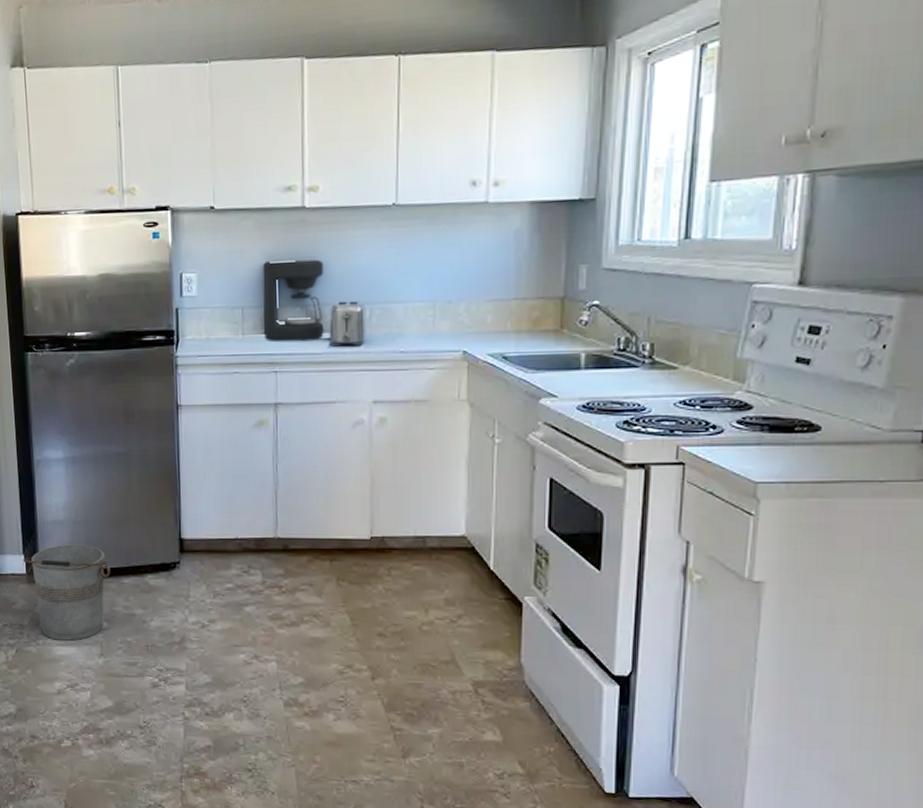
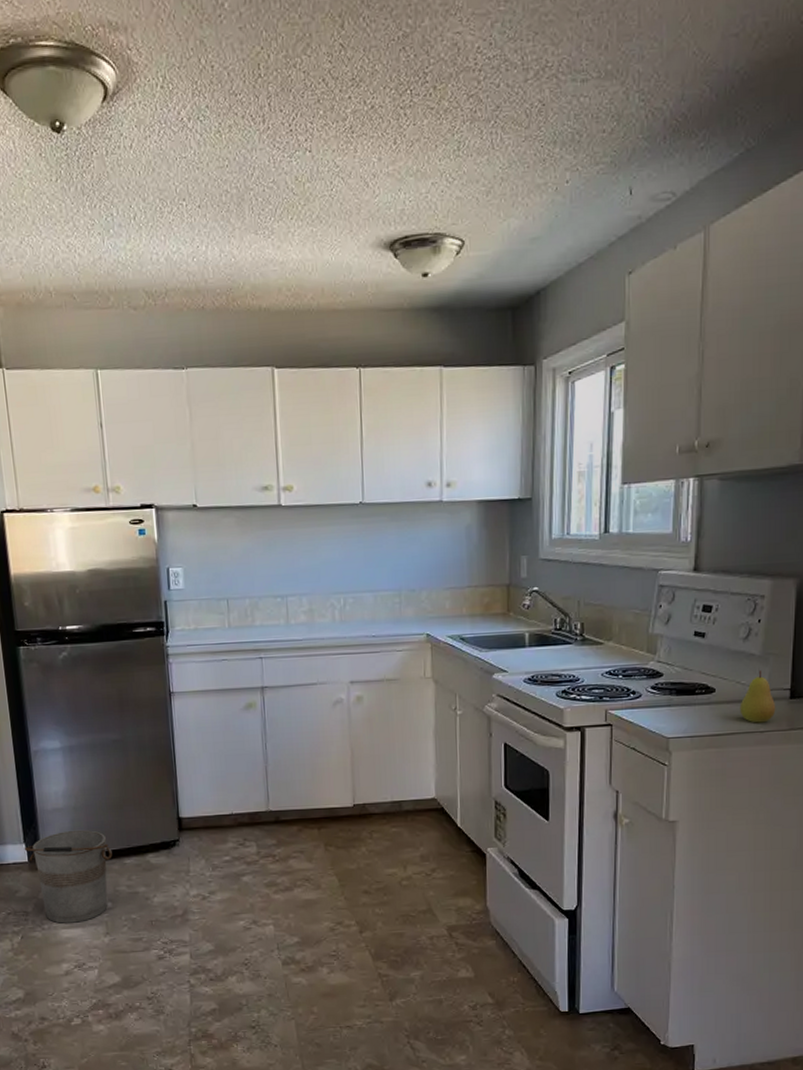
coffee maker: present [262,259,324,343] -> none [244,553,304,631]
toaster: present [329,300,366,347] -> none [308,590,341,633]
fruit: none [852,406,903,470] -> present [739,669,776,723]

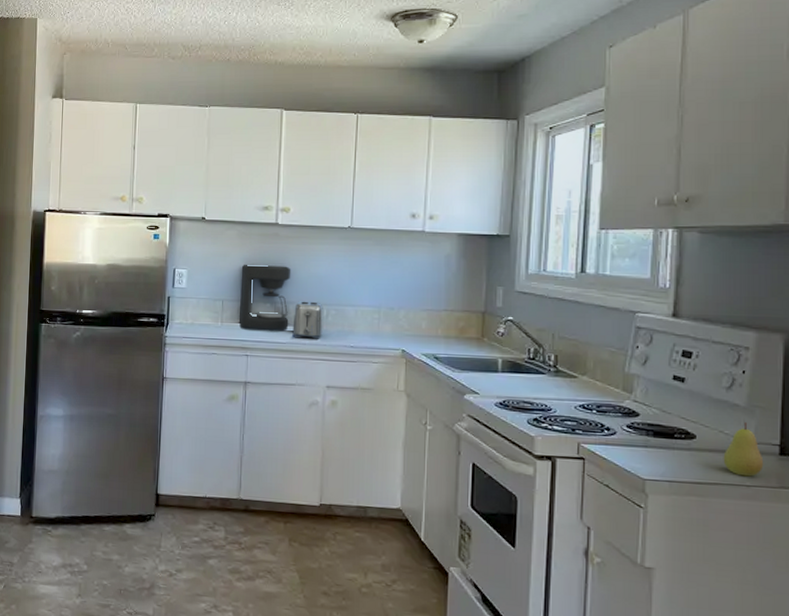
bucket: present [24,829,113,924] -> none [19,492,94,581]
coffee maker: none [244,553,304,631] -> present [239,265,290,333]
toaster: none [308,590,341,633] -> present [292,301,323,339]

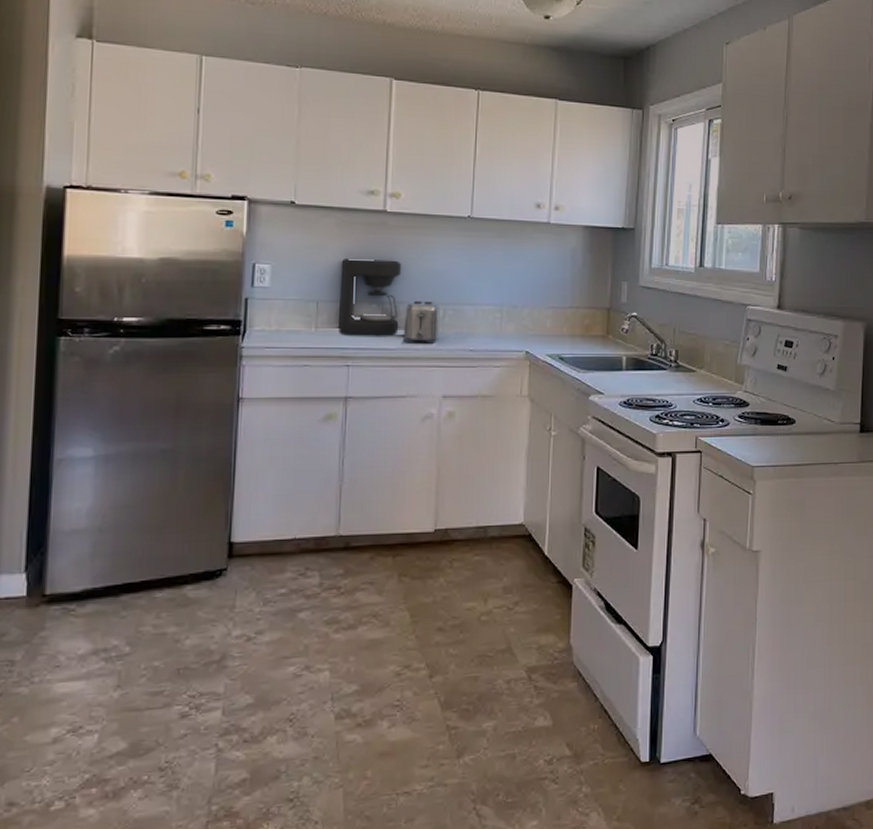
fruit: present [723,421,764,477] -> none [817,404,848,455]

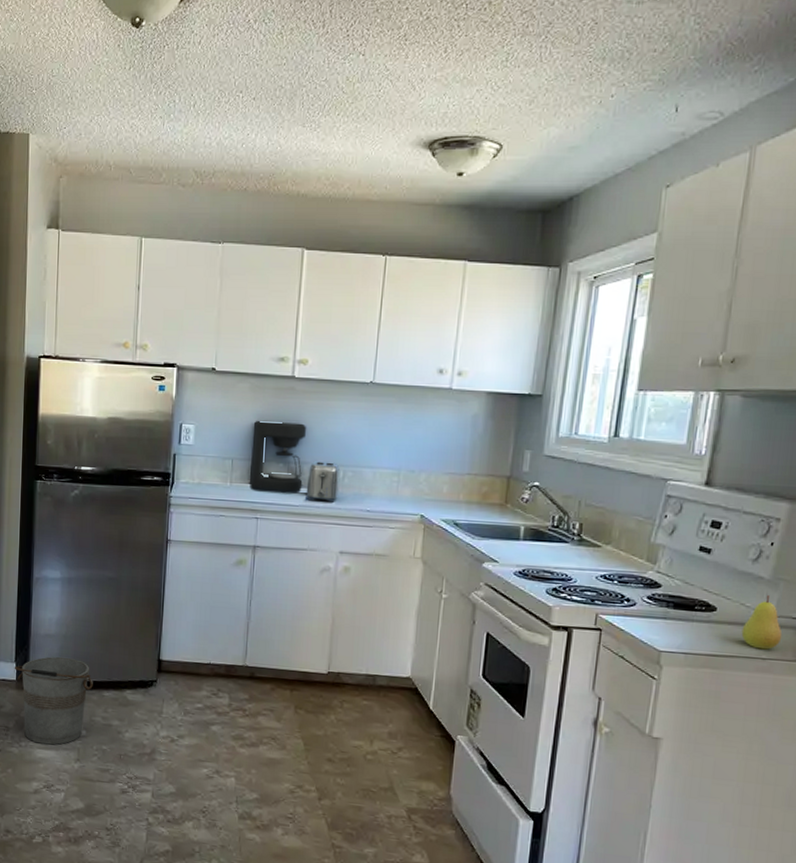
bucket: none [23,556,140,675] -> present [14,657,93,745]
fruit: none [817,404,848,455] -> present [741,594,783,650]

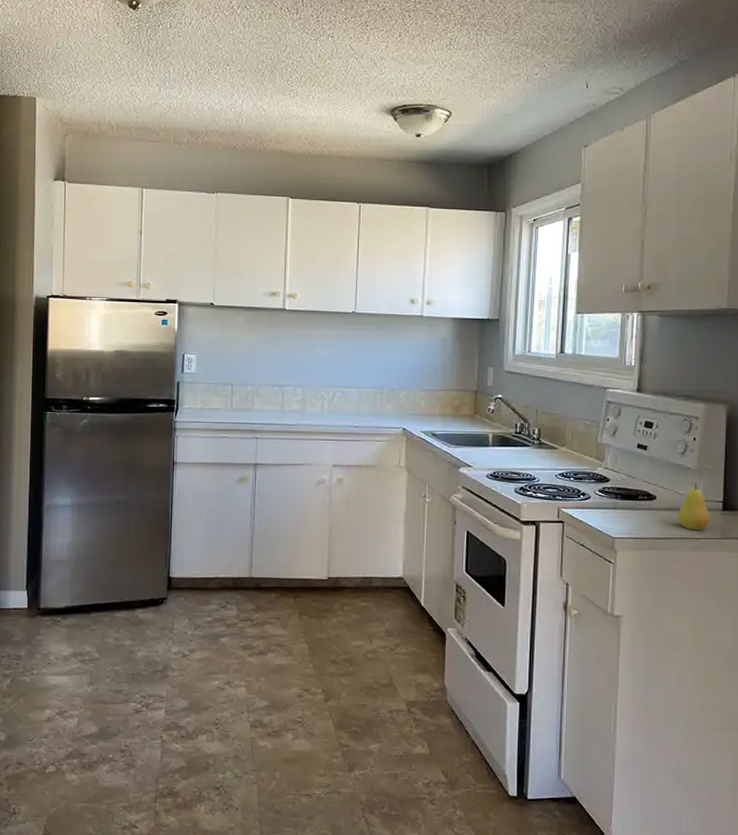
bucket: present [14,657,93,745] -> none [25,581,105,670]
coffee maker: present [250,421,306,495] -> none [249,350,298,415]
toaster: present [306,461,340,502] -> none [300,384,329,420]

